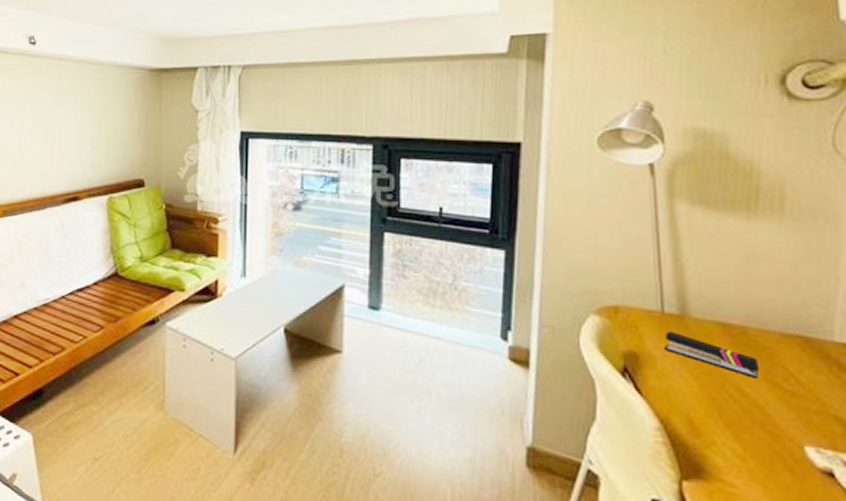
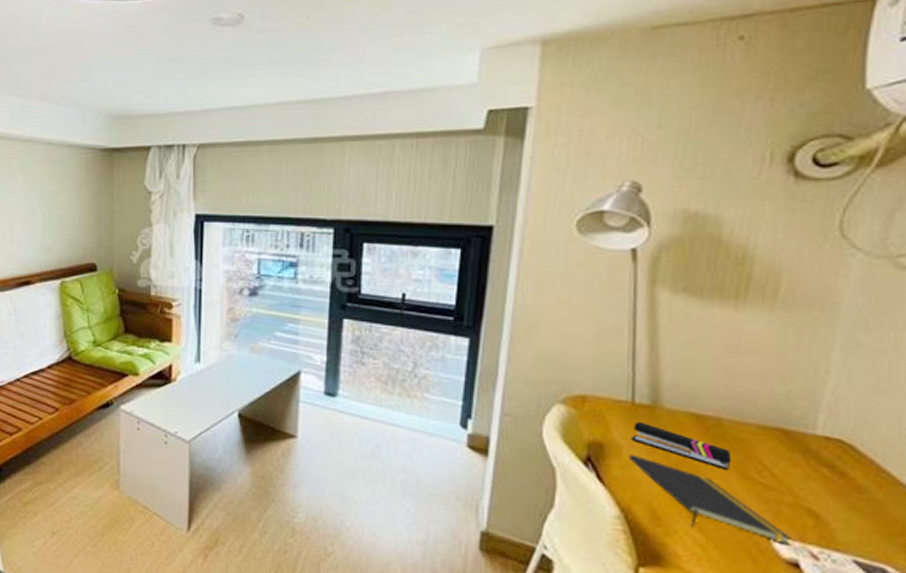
notepad: none [664,364,823,453] -> present [629,454,791,544]

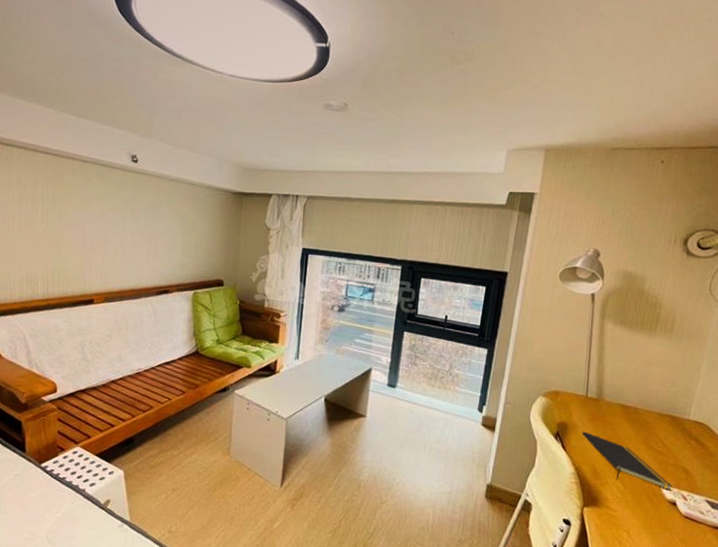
stapler: present [632,421,732,470] -> none [584,409,642,442]

